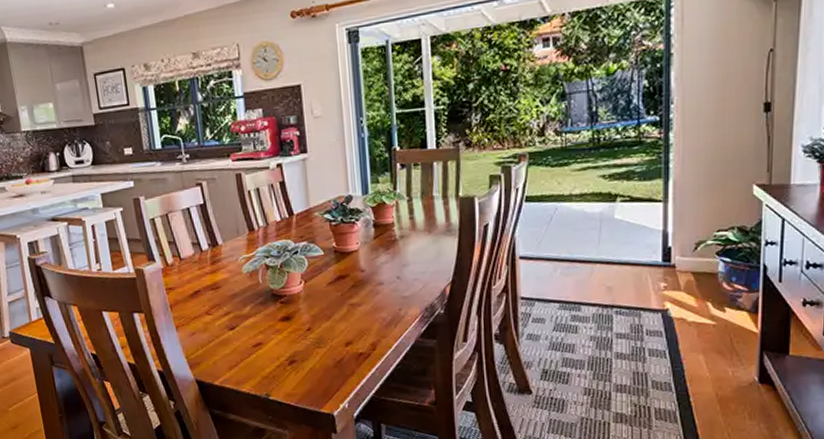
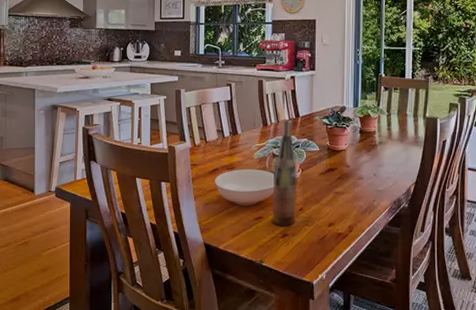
bowl: none [197,286,273,332] -> present [214,168,275,206]
wine bottle: none [269,219,304,352] -> present [272,119,297,227]

